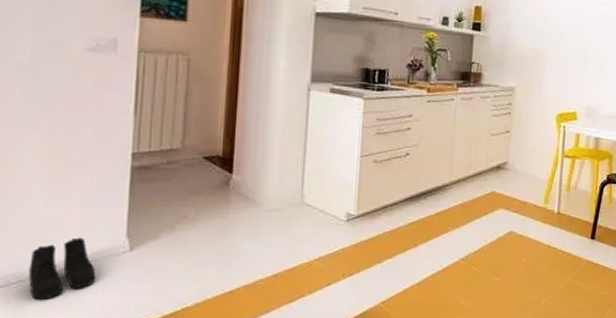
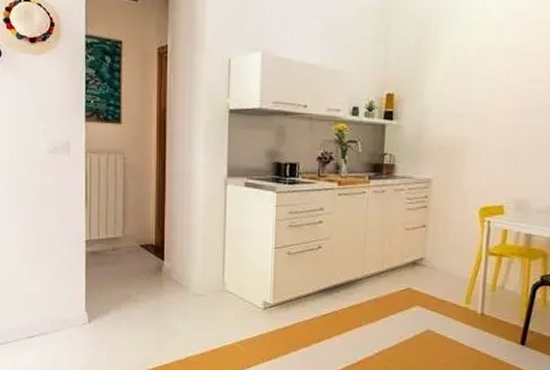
boots: present [29,237,96,300] -> none [20,309,66,357]

